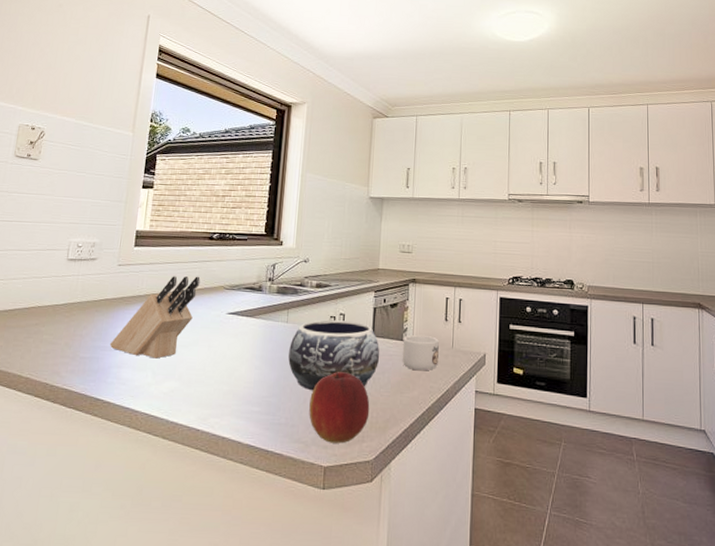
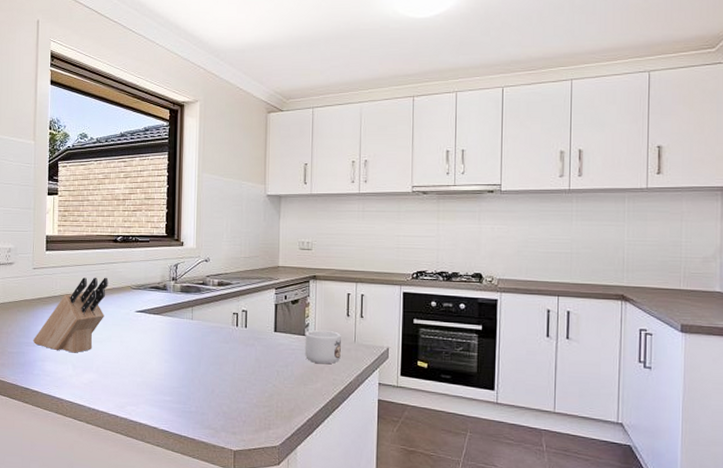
decorative bowl: present [288,319,380,391] -> none [195,316,283,383]
apple: present [309,372,370,444] -> none [217,365,275,430]

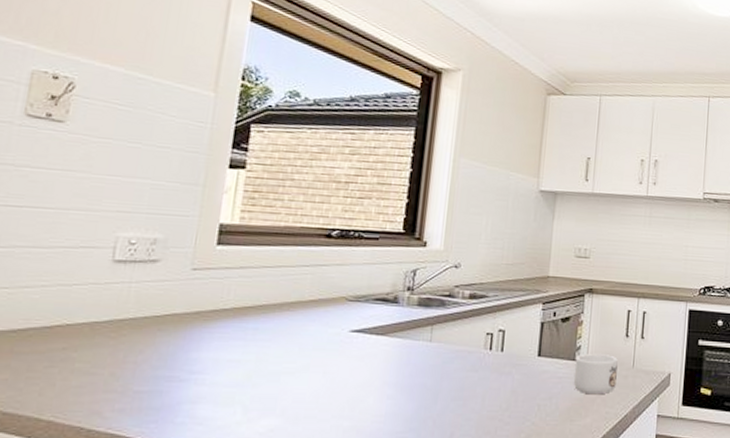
knife block: present [32,277,109,353] -> none [179,284,313,390]

